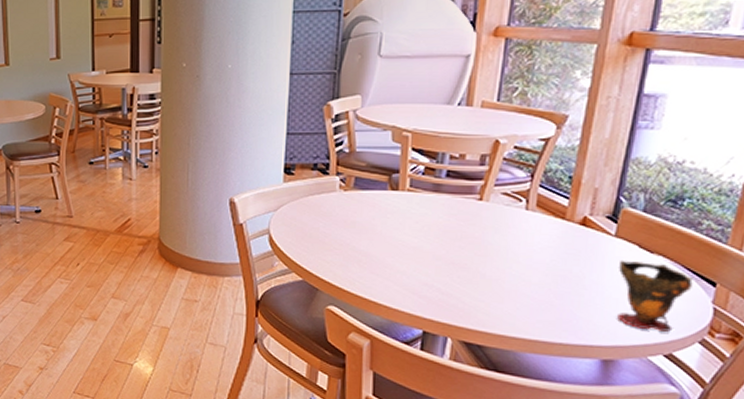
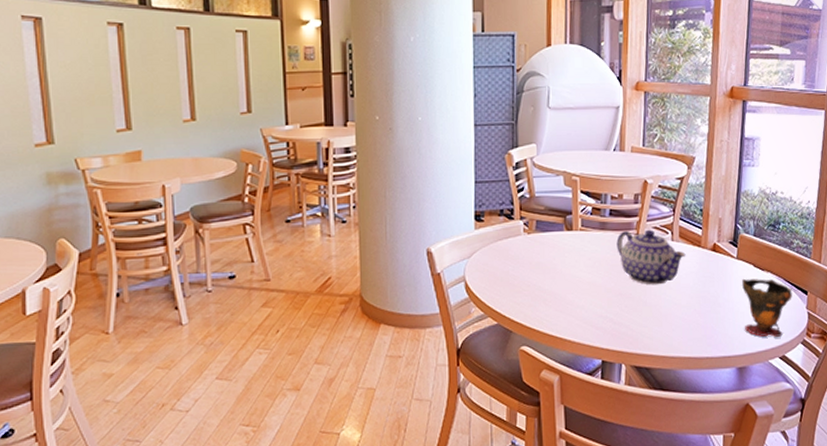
teapot: none [452,194,543,258] -> present [616,229,686,285]

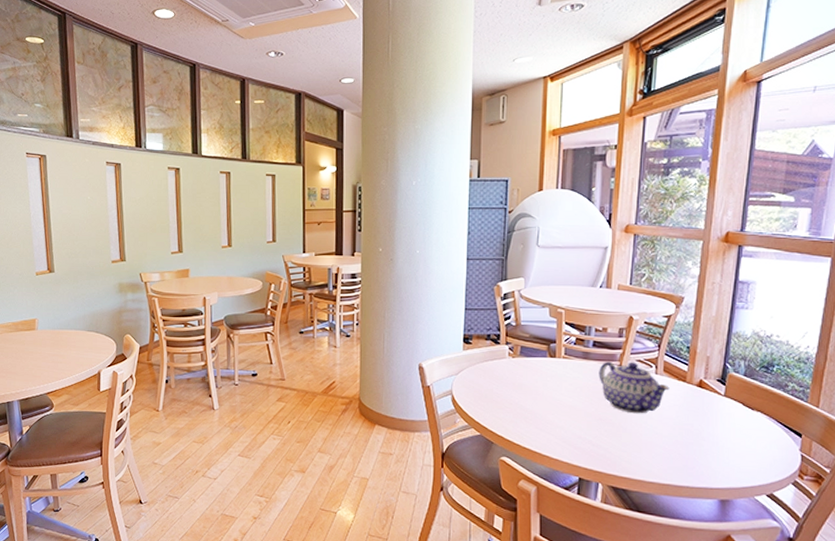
cup: present [742,278,792,337] -> none [729,415,784,475]

